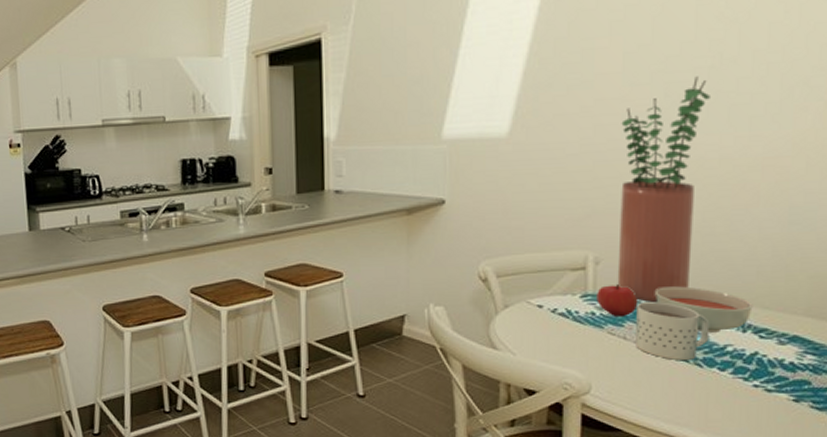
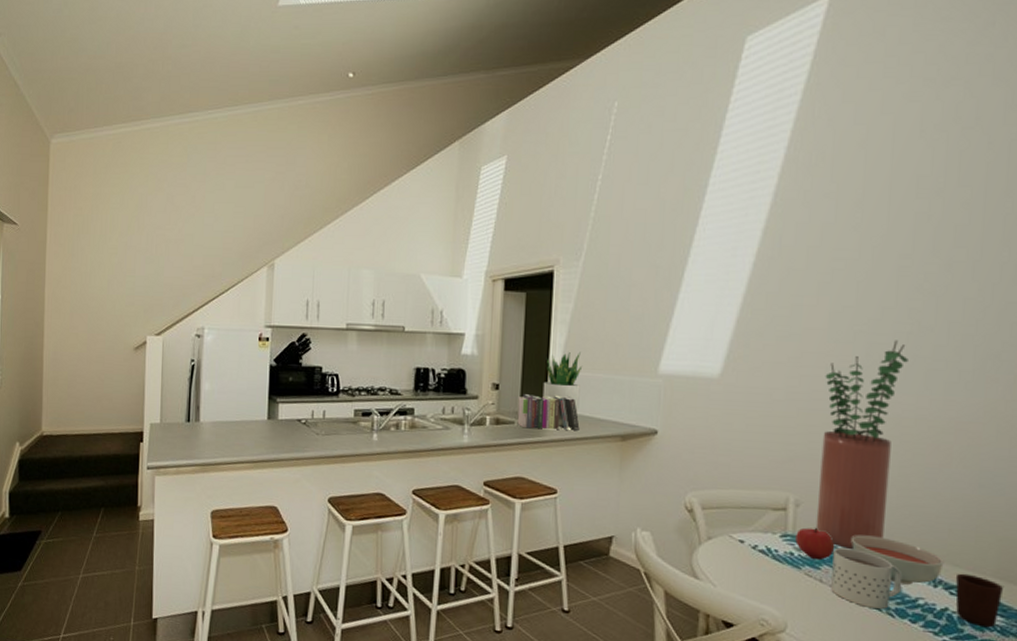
books: none [294,173,362,212] -> present [517,394,580,432]
planter: none [319,124,360,197] -> present [542,351,581,419]
cup: none [765,315,815,368] -> present [955,573,1003,628]

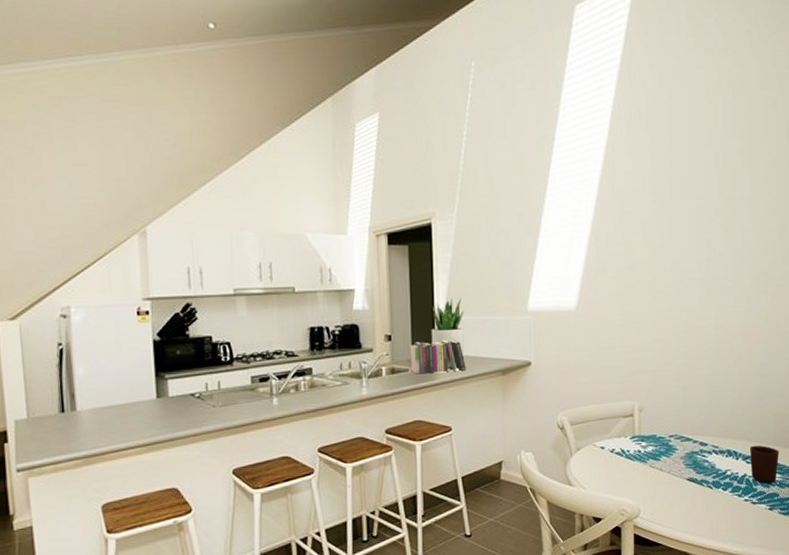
fruit: present [795,527,835,561] -> none [641,426,669,453]
vase: present [815,340,908,549] -> none [653,266,709,440]
mug: present [831,547,903,610] -> none [668,439,716,485]
bowl: present [850,535,944,585] -> none [679,426,742,461]

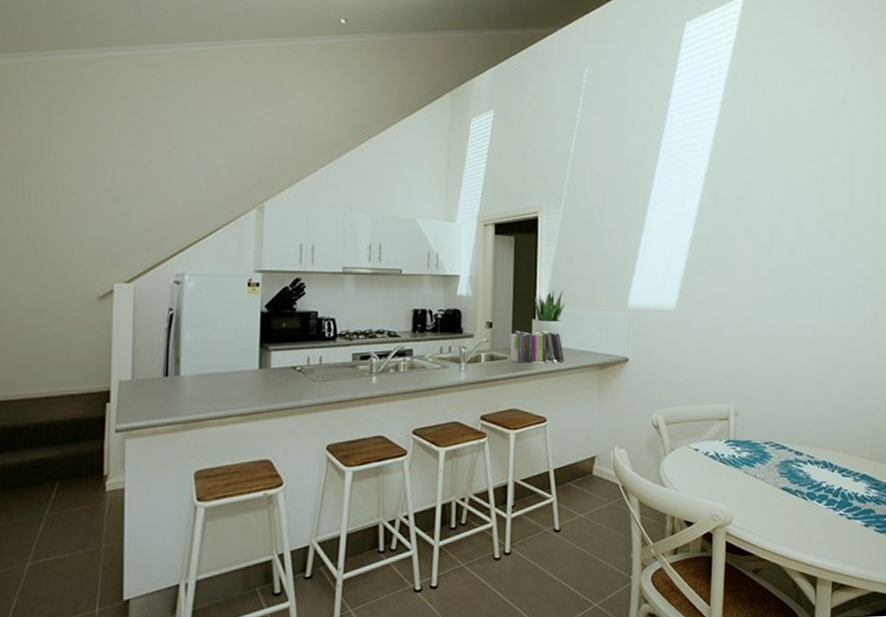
cup: present [750,445,779,484] -> none [846,458,875,500]

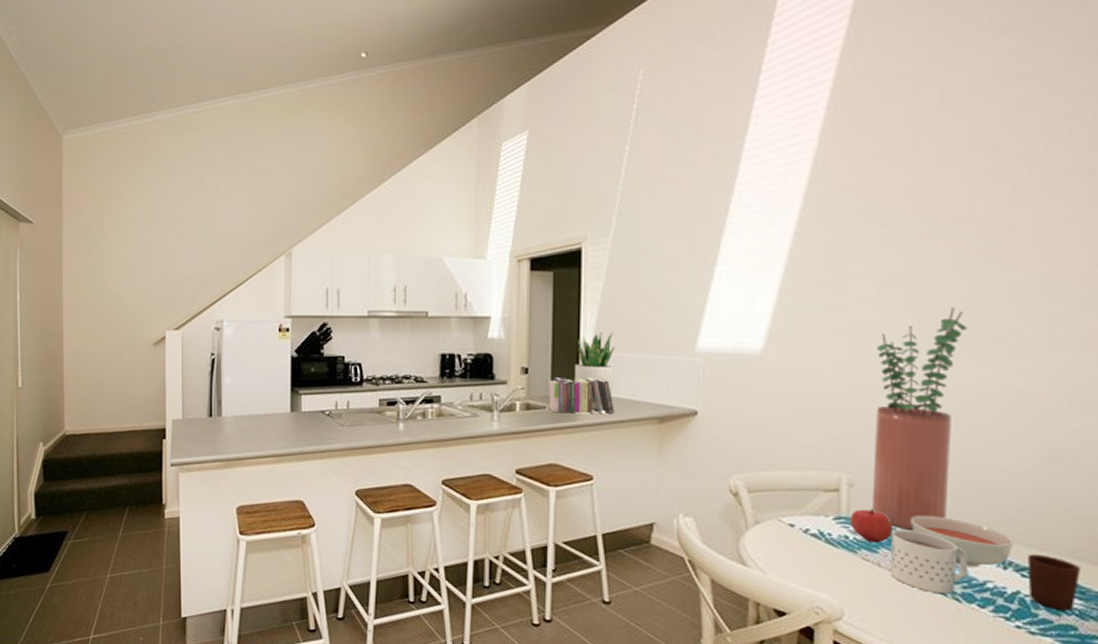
fruit: none [736,432,764,460] -> present [850,508,894,544]
vase: none [750,275,808,447] -> present [871,307,967,530]
mug: none [763,447,811,495] -> present [890,529,969,595]
bowl: none [775,435,838,472] -> present [910,515,1014,567]
cup: none [846,458,875,500] -> present [1028,553,1080,612]

